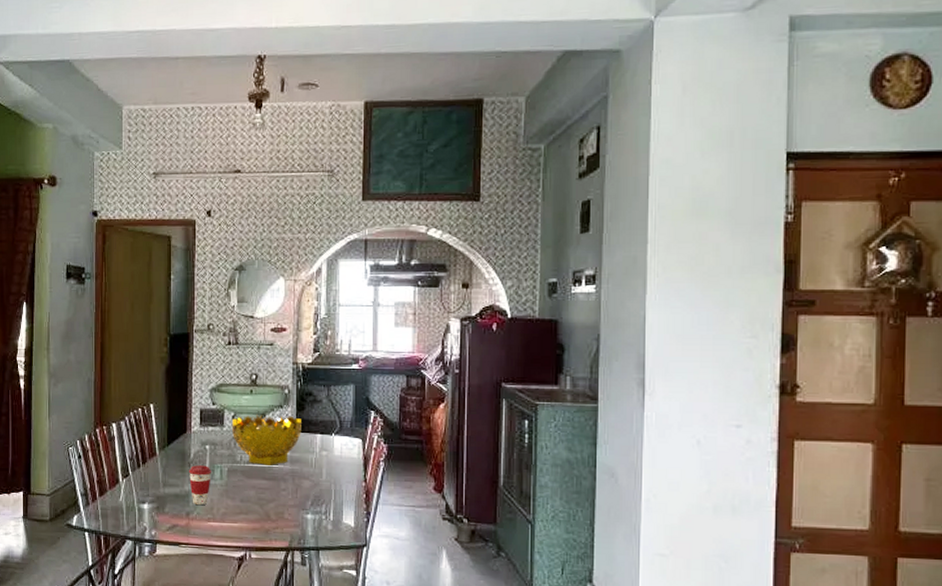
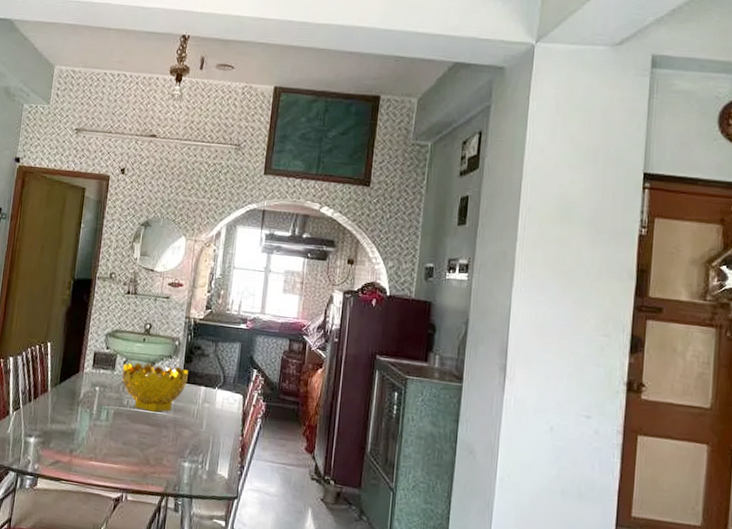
coffee cup: present [188,465,211,506] -> none [76,405,99,445]

